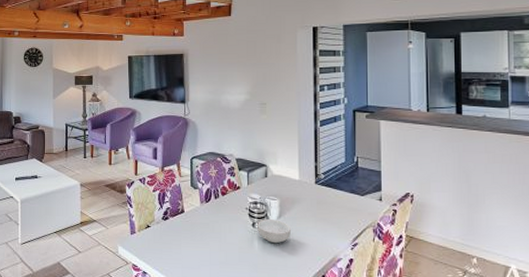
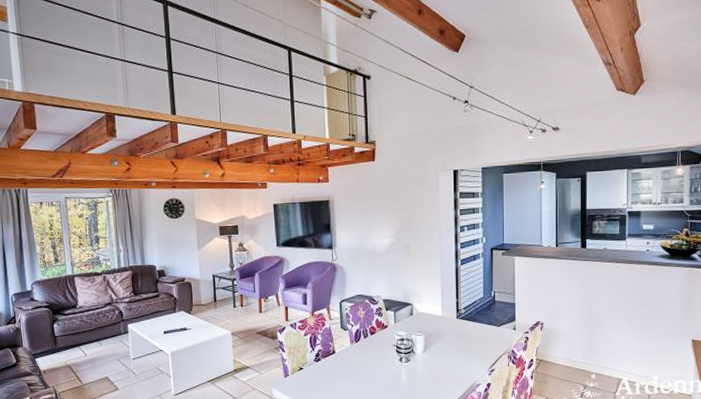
cereal bowl: present [257,219,291,244] -> none [404,353,435,375]

